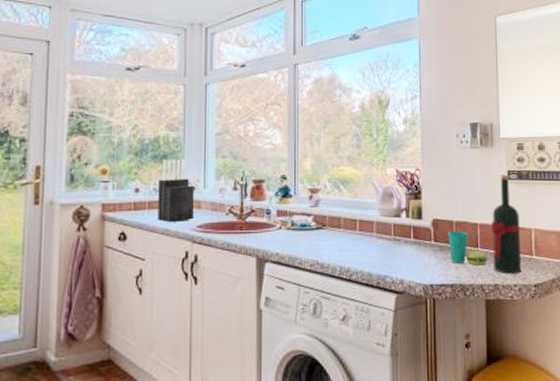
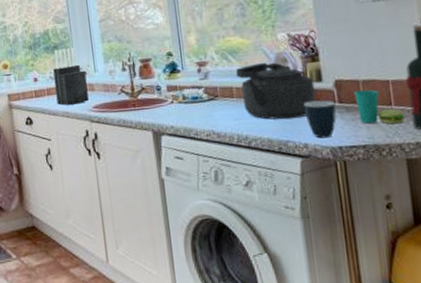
kettle: none [345,195,415,254] -> present [235,62,316,120]
mug: none [404,237,431,275] -> present [303,100,336,139]

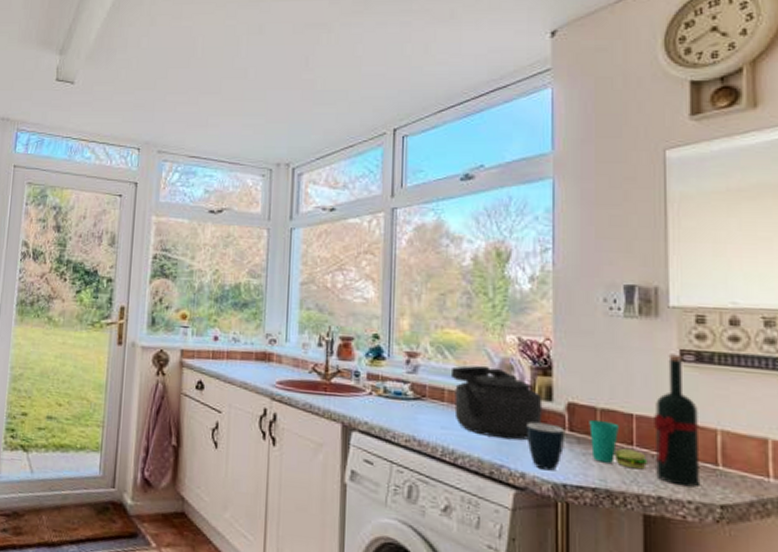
knife block: present [53,48,89,106] -> none [236,308,275,376]

